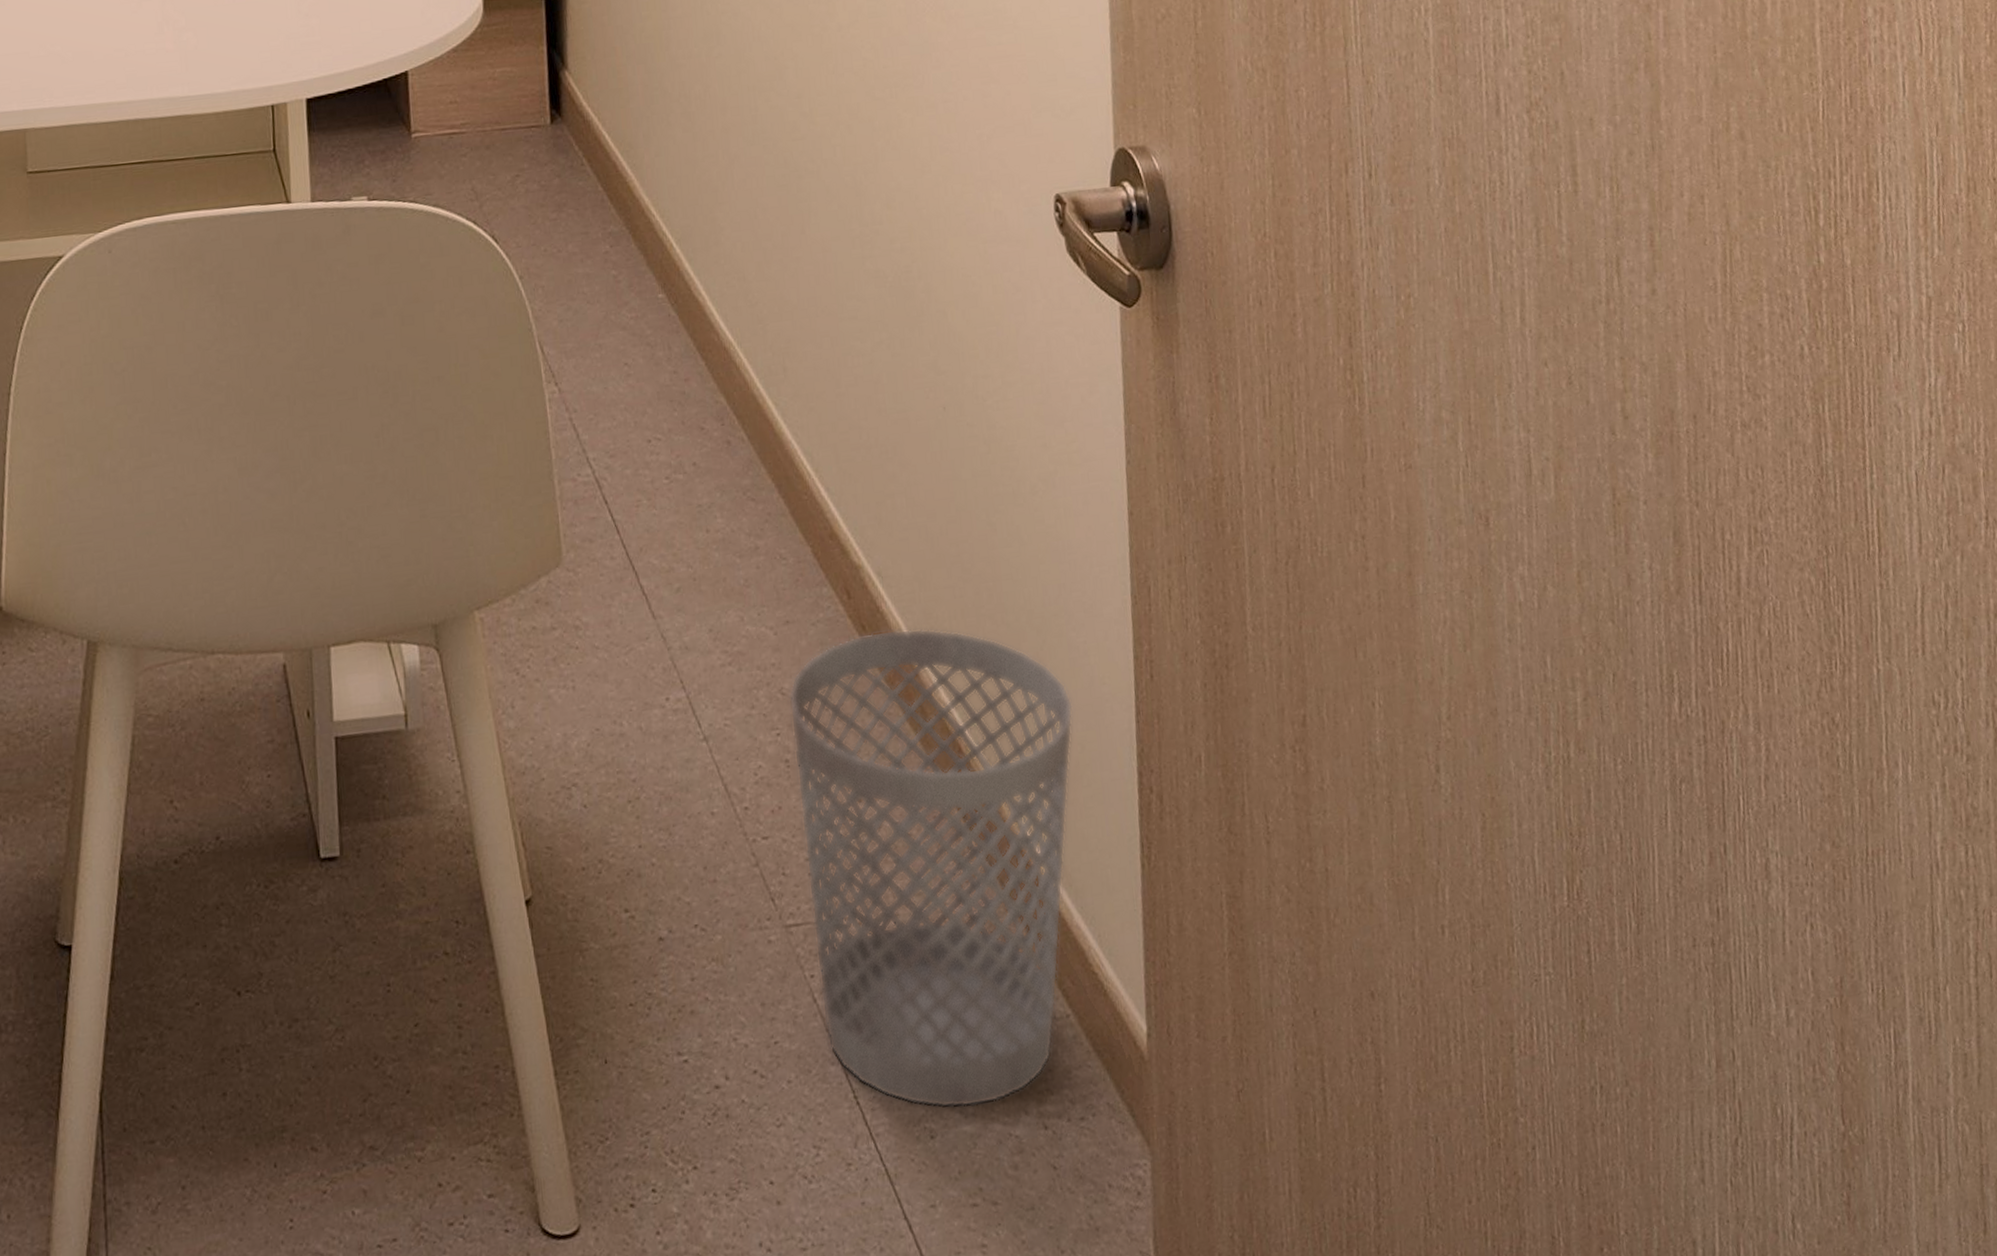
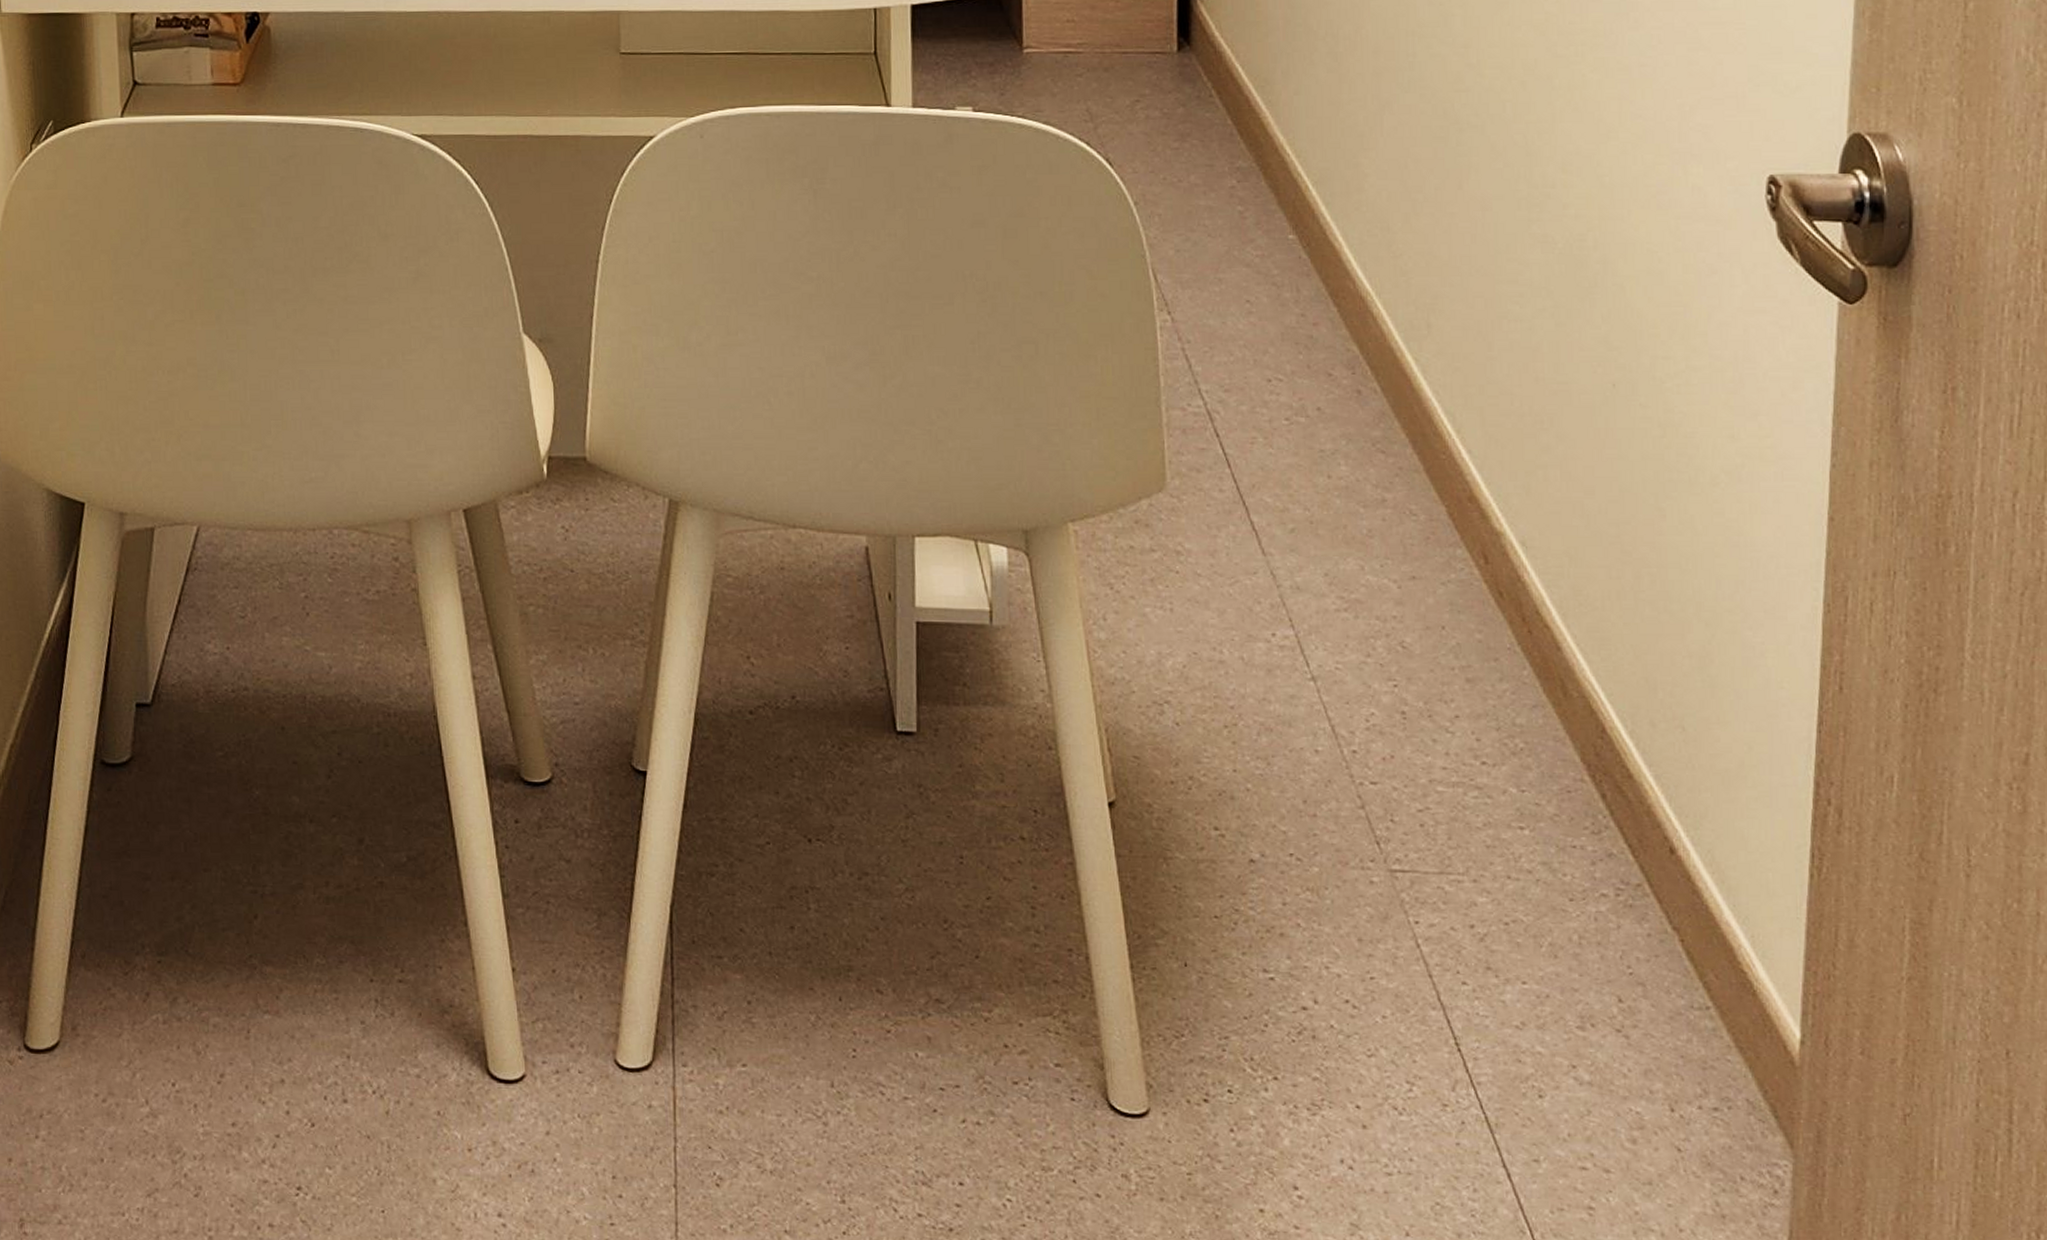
wastebasket: present [788,628,1074,1109] -> none [1410,600,1743,1076]

